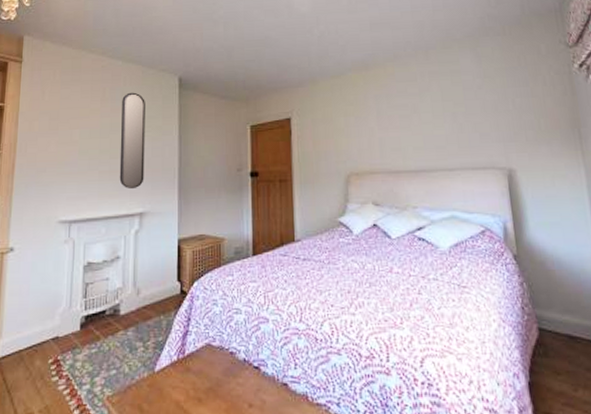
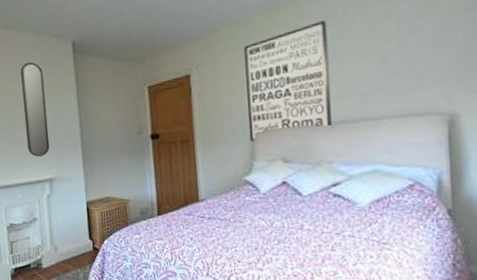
wall art: none [340,81,416,184] -> present [244,19,333,142]

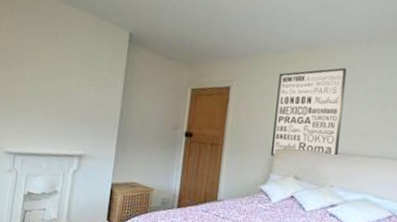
home mirror: present [20,62,50,157] -> none [63,40,95,132]

